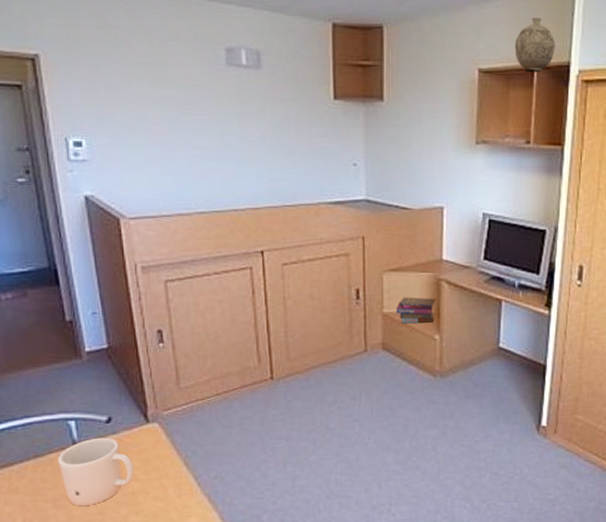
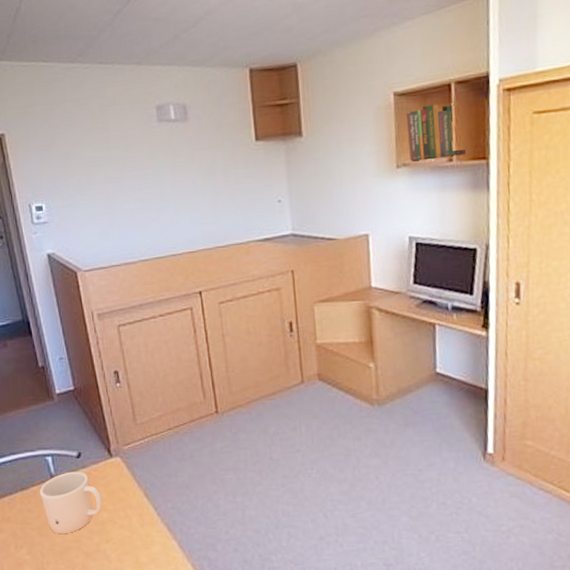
books: present [396,297,436,323] -> none [329,326,368,353]
books: none [489,86,543,140] -> present [407,104,466,162]
decorative vase: present [514,17,555,72] -> none [429,31,472,89]

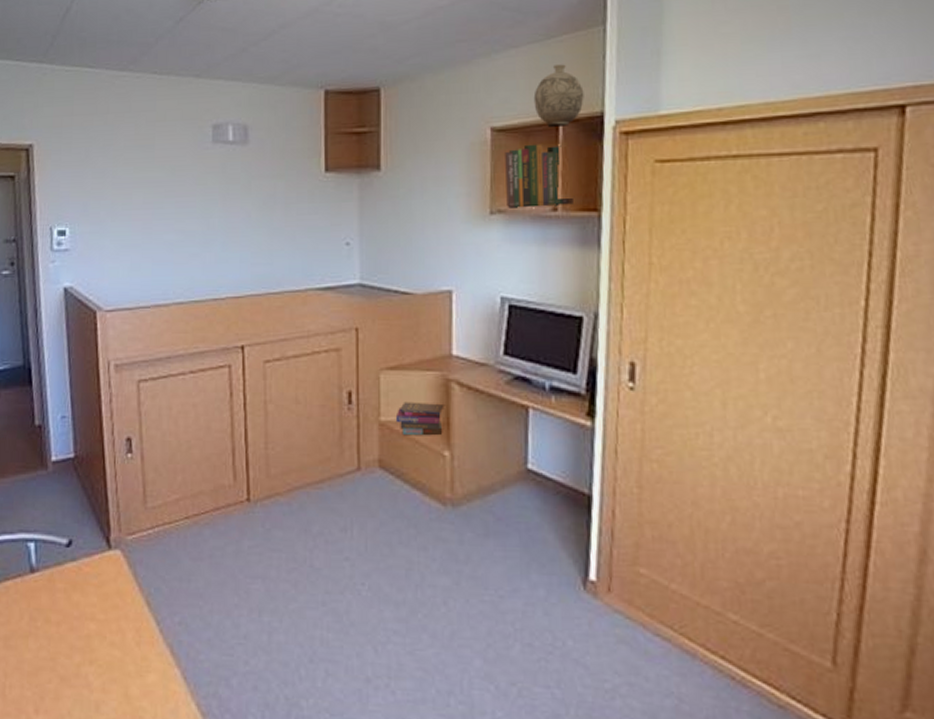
mug: present [39,471,103,535] -> none [13,564,91,649]
books: none [329,326,368,353] -> present [395,402,444,435]
decorative vase: none [429,31,472,89] -> present [533,64,584,127]

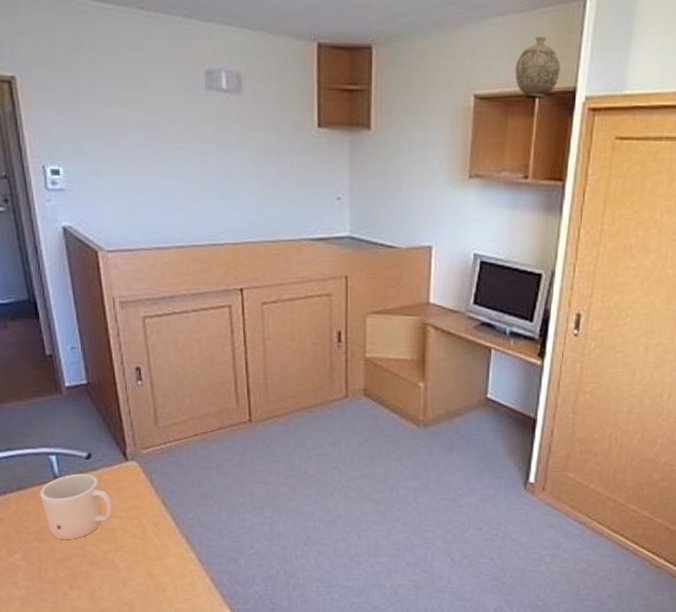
mug: none [13,564,91,649] -> present [39,473,113,540]
books: present [395,402,444,435] -> none [379,341,421,369]
books: present [505,144,573,208] -> none [484,114,542,174]

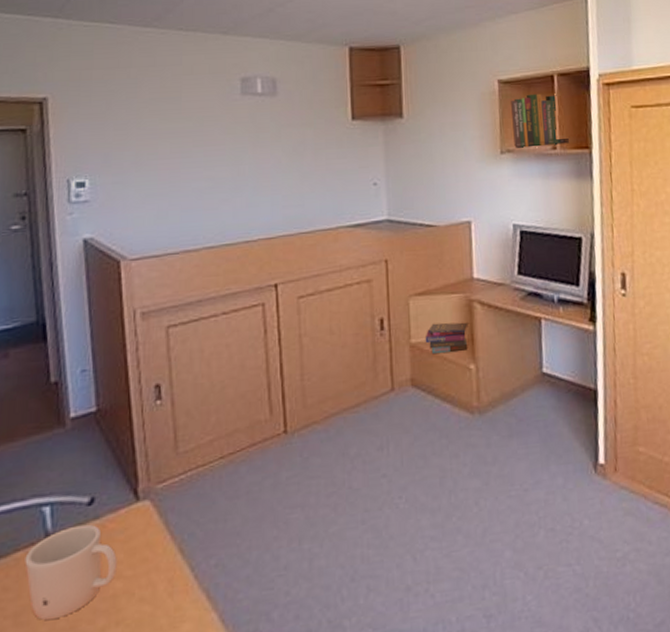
books: none [379,341,421,369] -> present [425,322,468,353]
books: none [484,114,542,174] -> present [511,93,569,148]
decorative vase: present [515,36,561,99] -> none [532,28,573,80]

